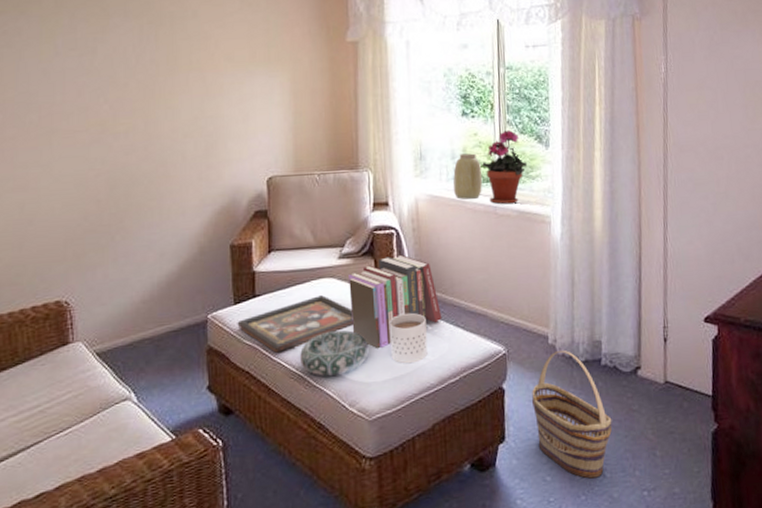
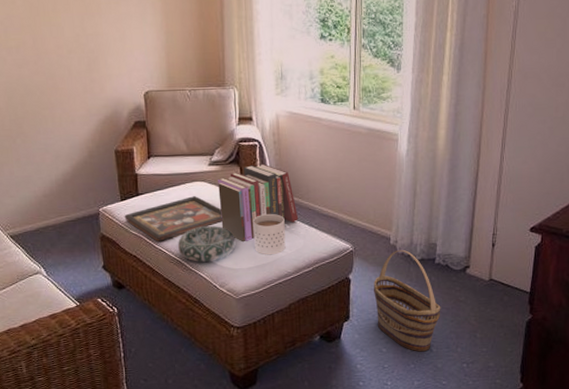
vase: present [453,153,483,200] -> none [310,74,338,118]
potted plant: present [482,130,528,205] -> none [337,53,380,123]

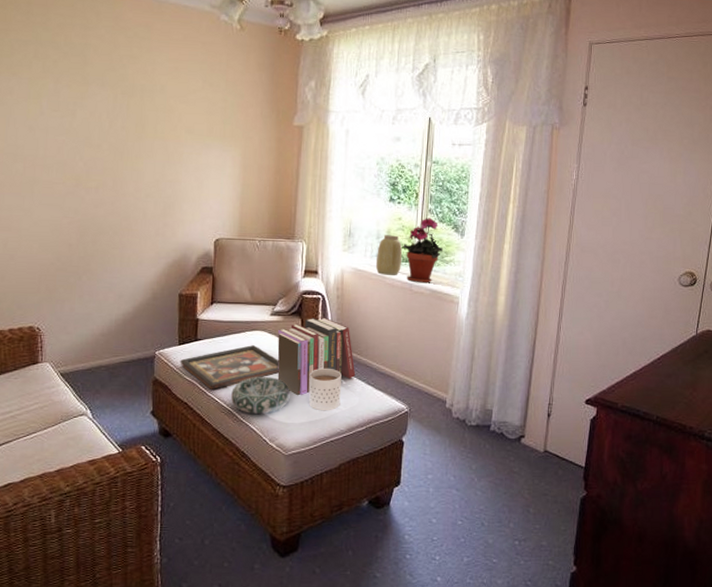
vase: none [310,74,338,118] -> present [375,235,403,276]
potted plant: none [337,53,380,123] -> present [403,218,444,283]
basket: present [374,249,441,352] -> none [427,414,494,525]

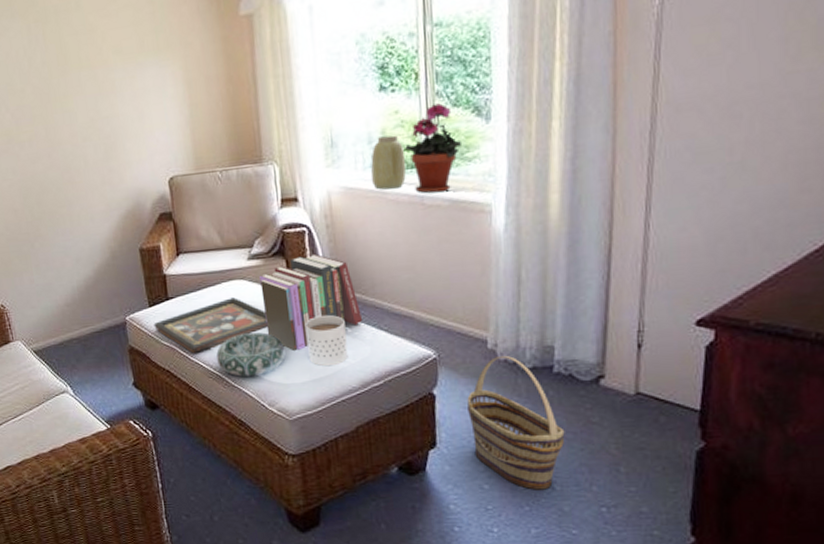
basket: none [427,414,494,525] -> present [467,355,565,490]

